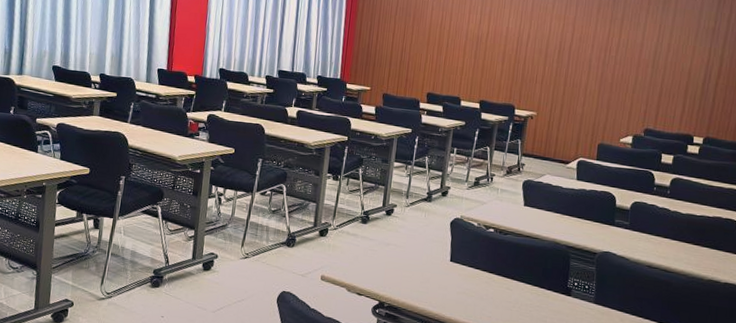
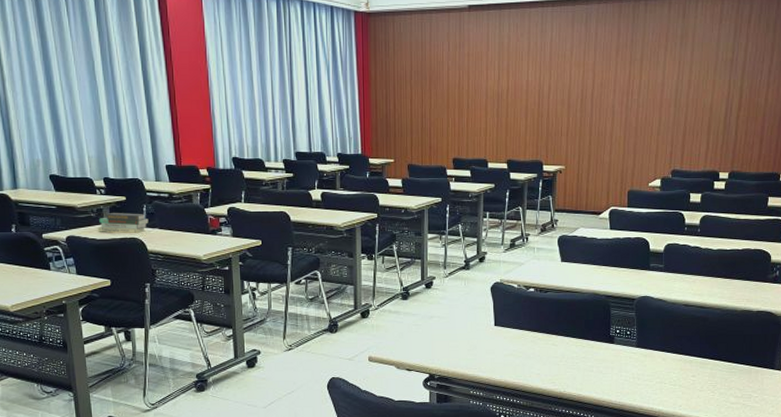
books: none [86,106,134,129] -> present [97,213,149,234]

